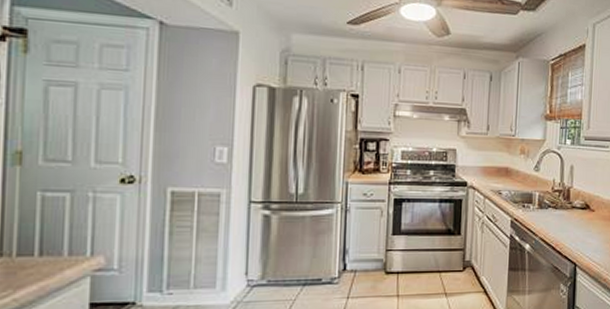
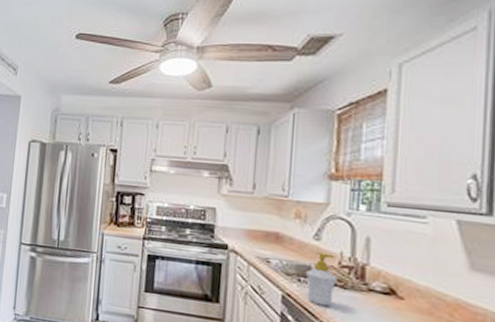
soap bottle: none [528,180,551,225] -> present [305,251,338,307]

